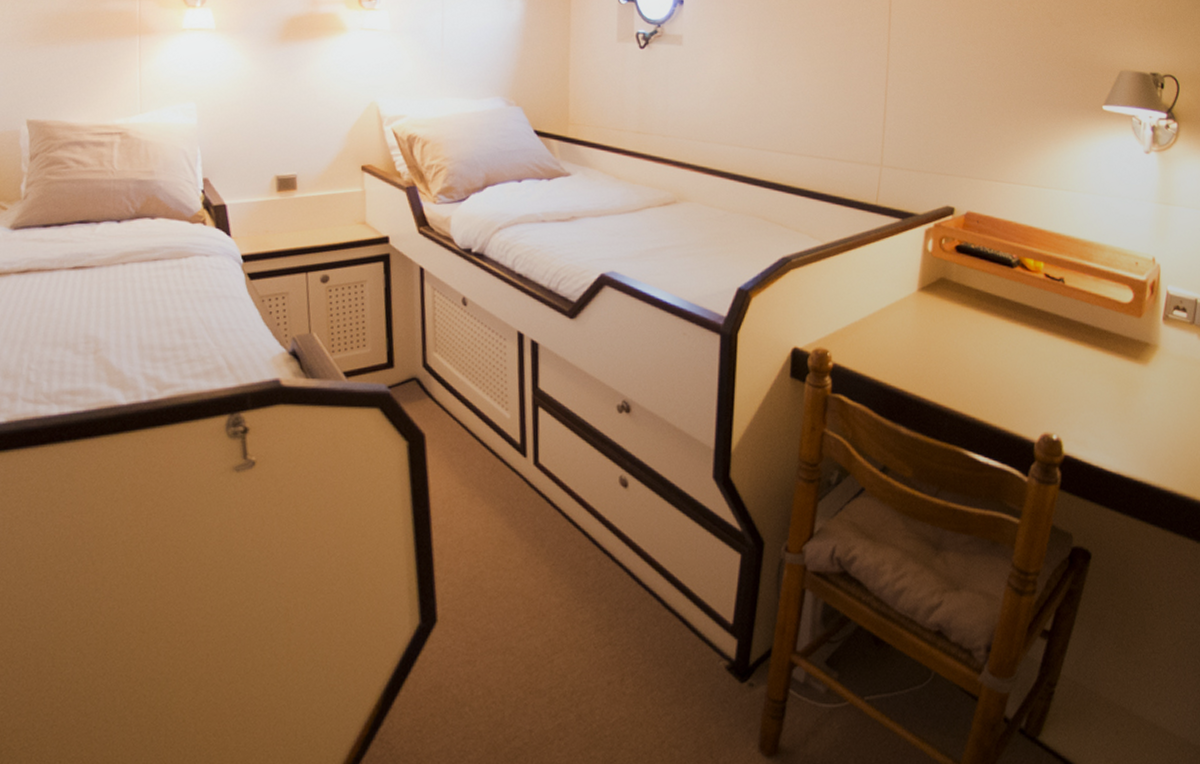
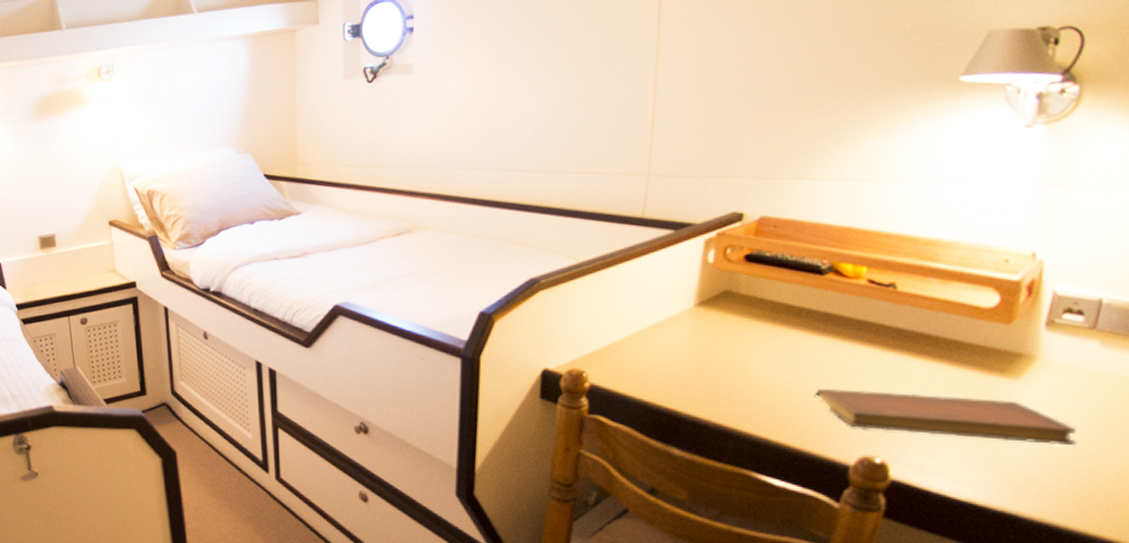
notebook: none [1009,371,1185,423] -> present [816,389,1076,446]

